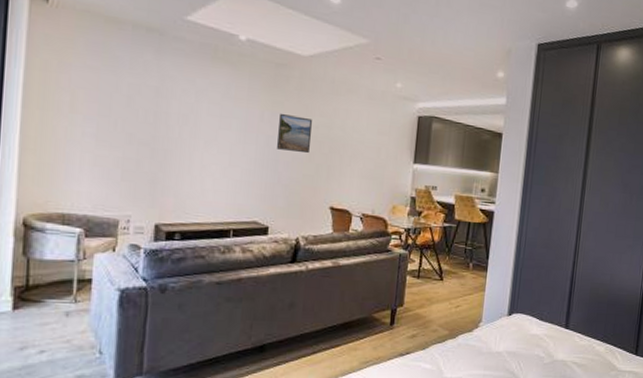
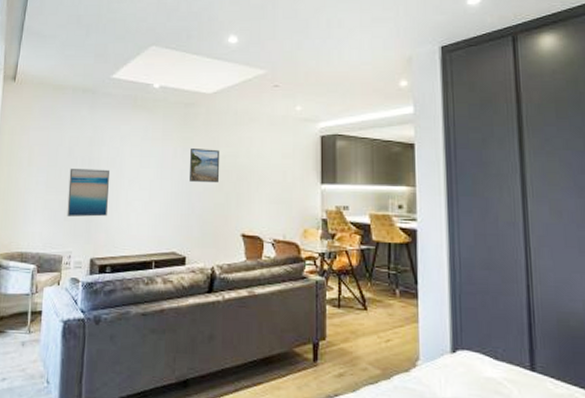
wall art: none [124,121,181,179] -> present [67,169,109,217]

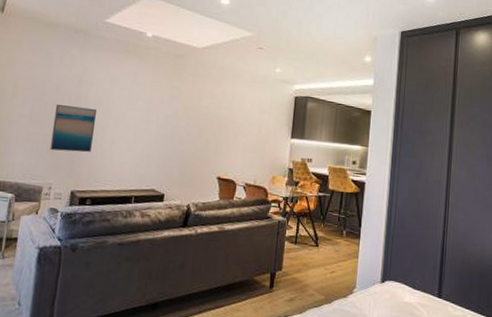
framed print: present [190,149,220,183] -> none [174,97,204,130]

